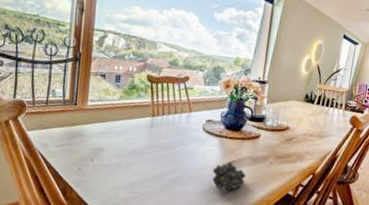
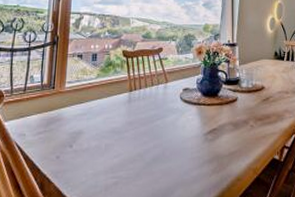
fruit: present [213,161,246,191] -> none [194,130,228,164]

